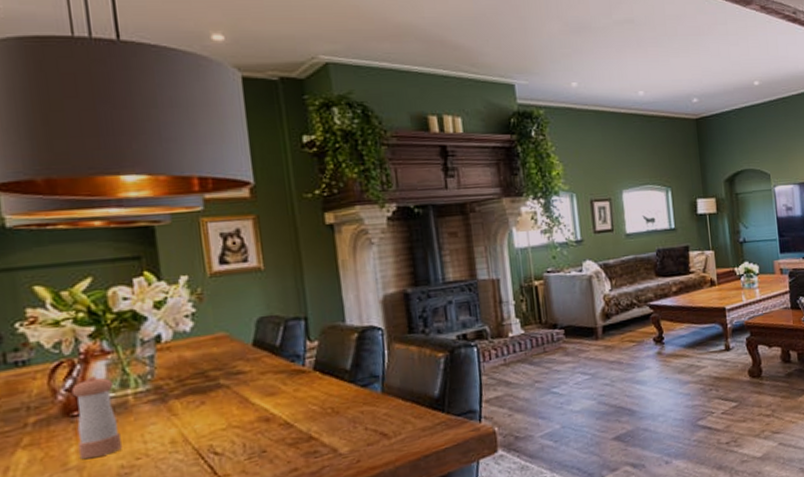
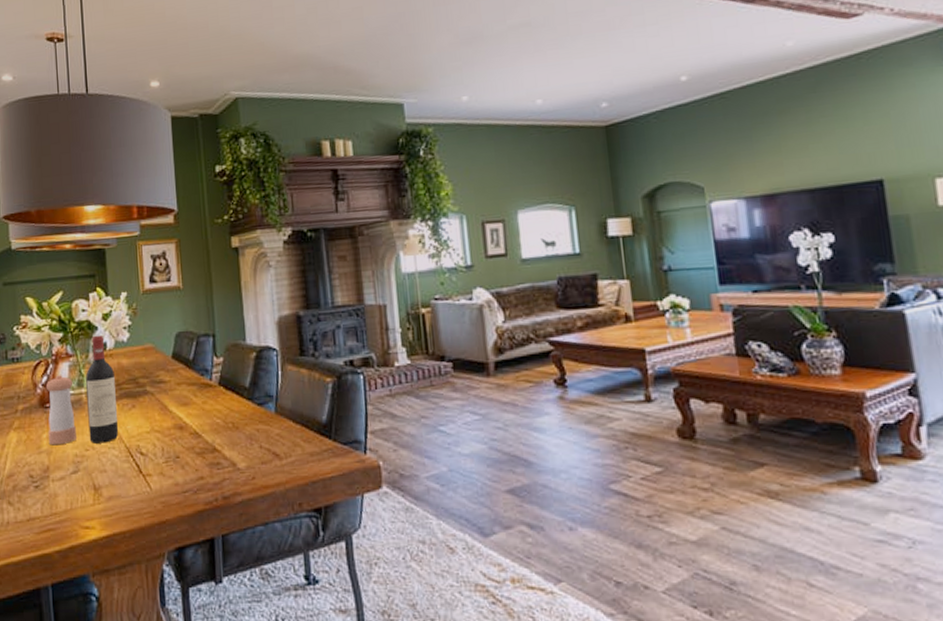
wine bottle: none [132,325,183,451] -> present [86,335,119,444]

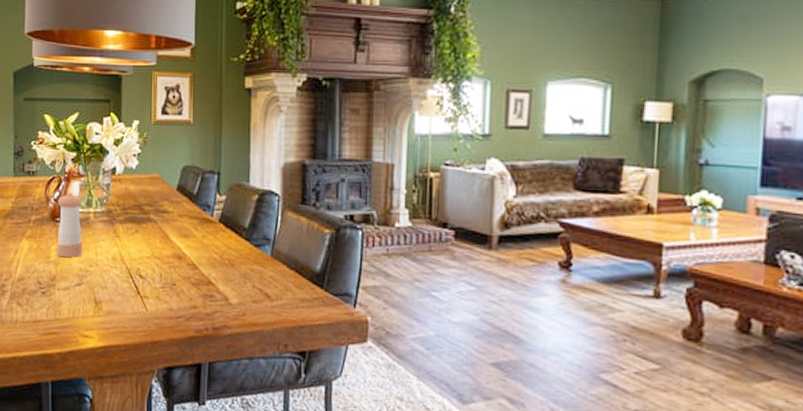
wine bottle: present [86,335,119,444] -> none [94,159,122,262]

